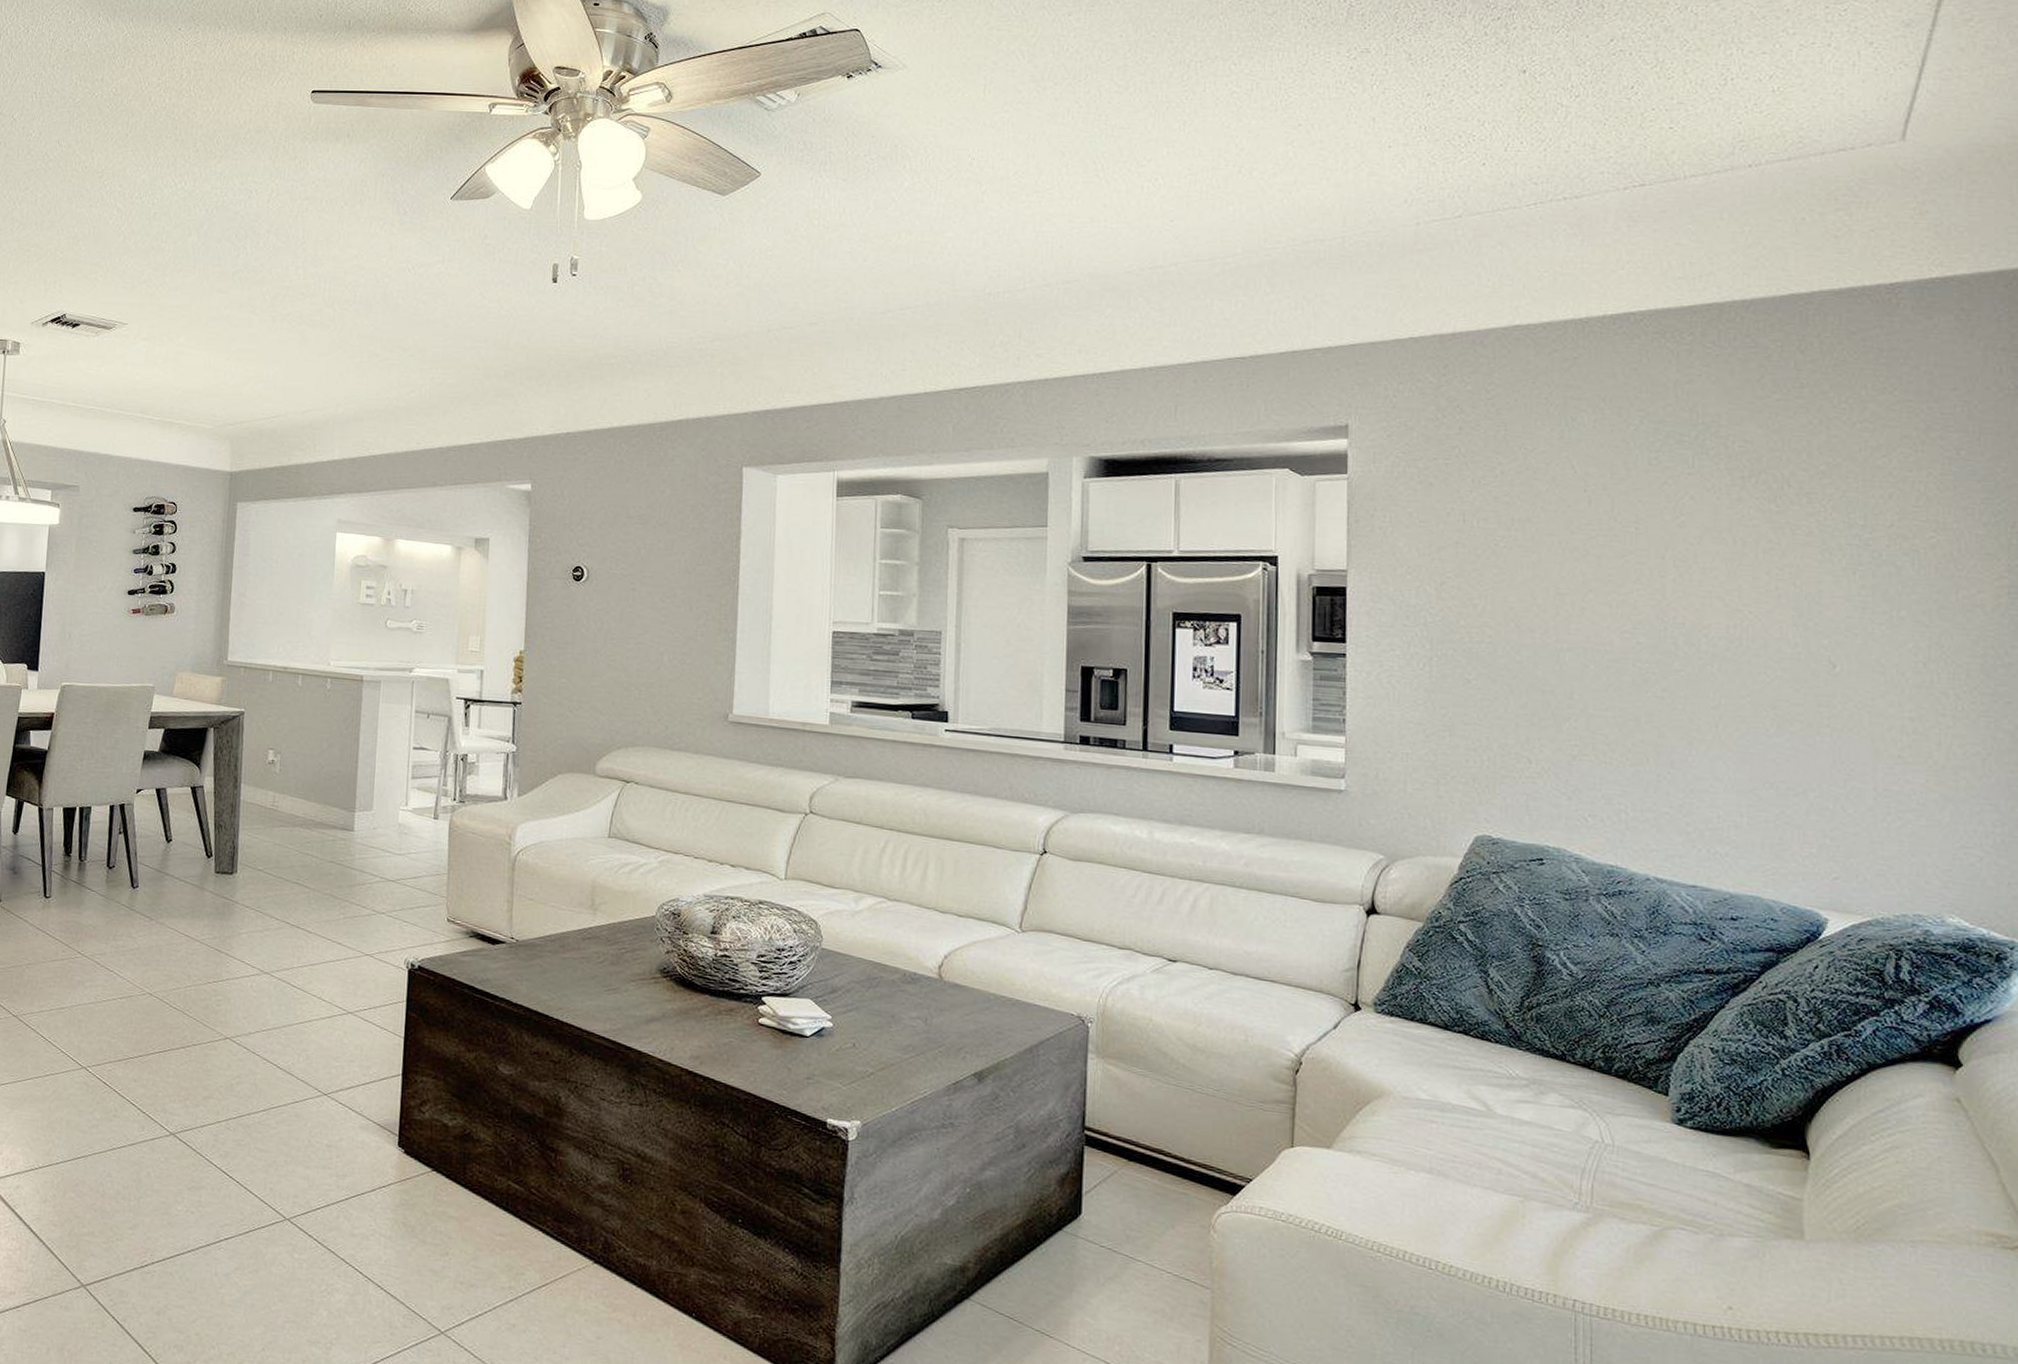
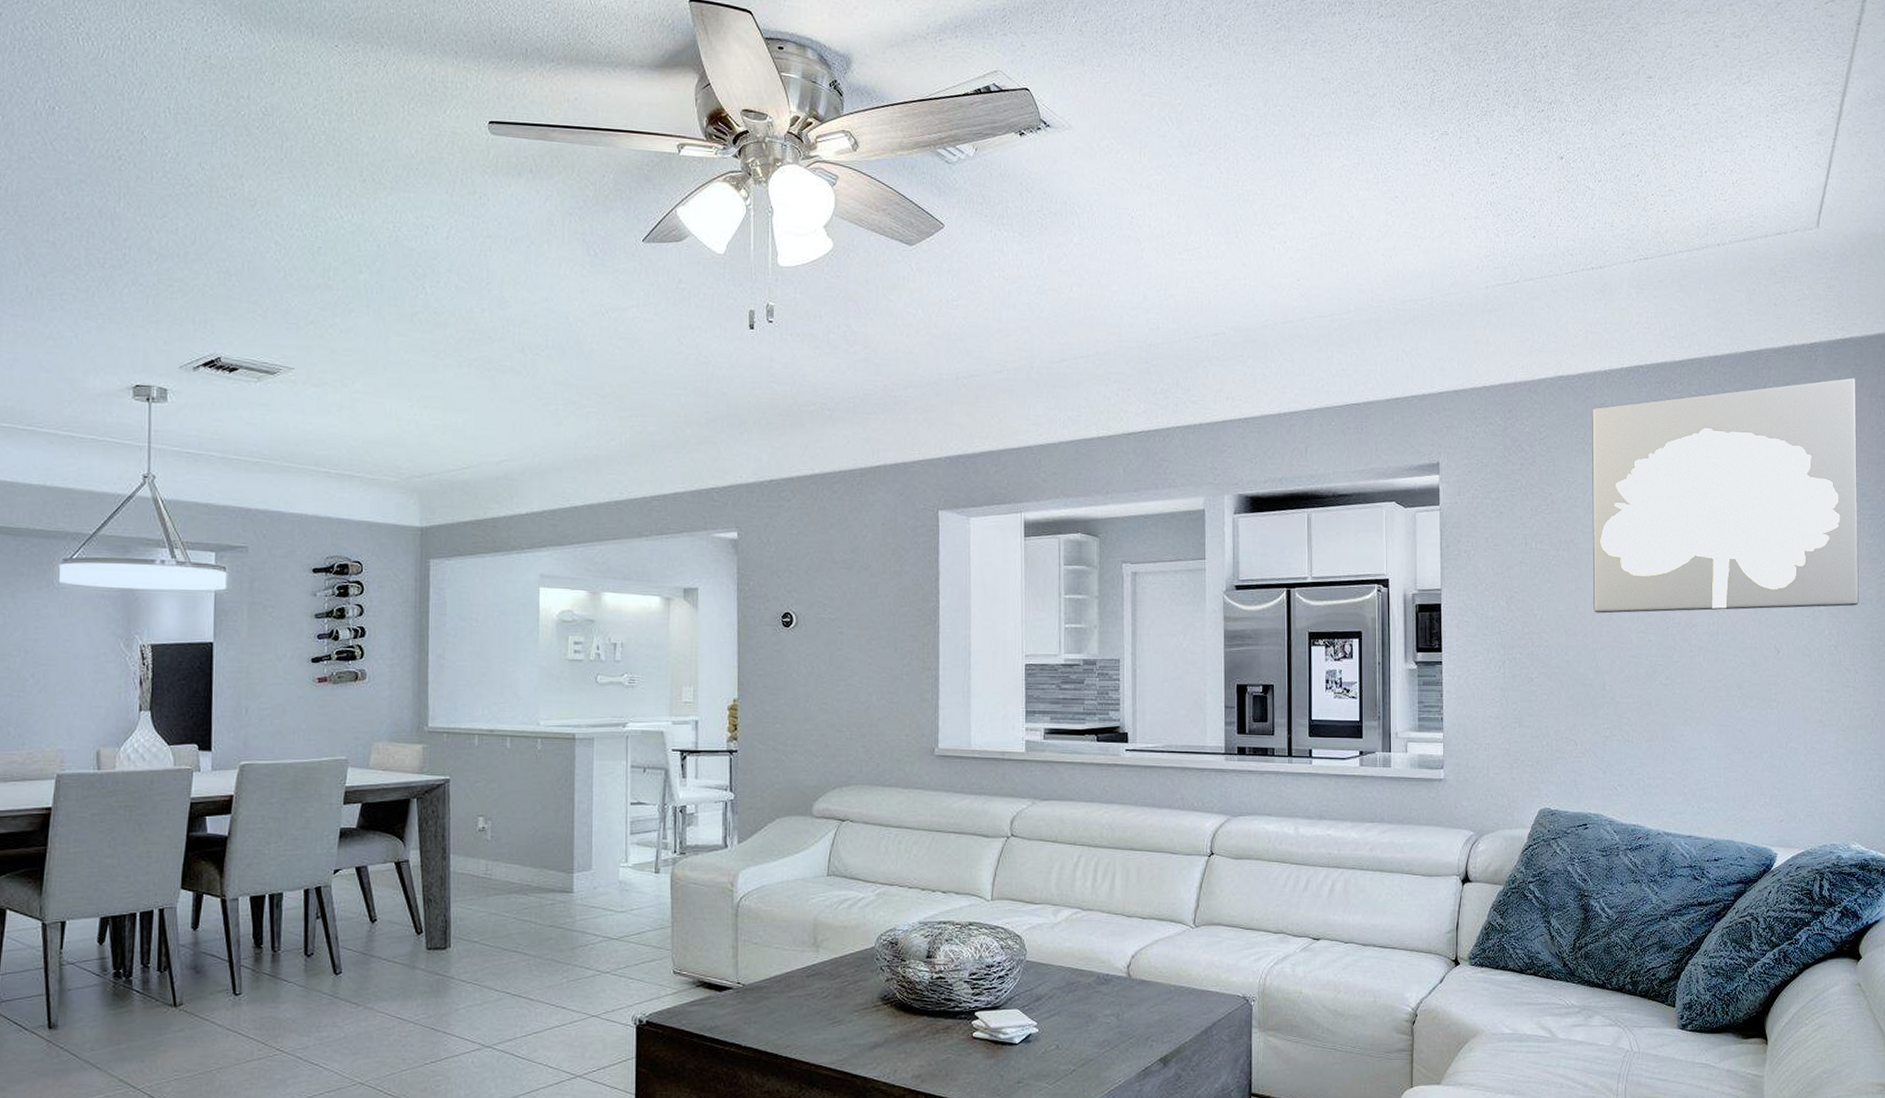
wall art: none [1558,325,1963,614] -> present [1592,377,1859,614]

